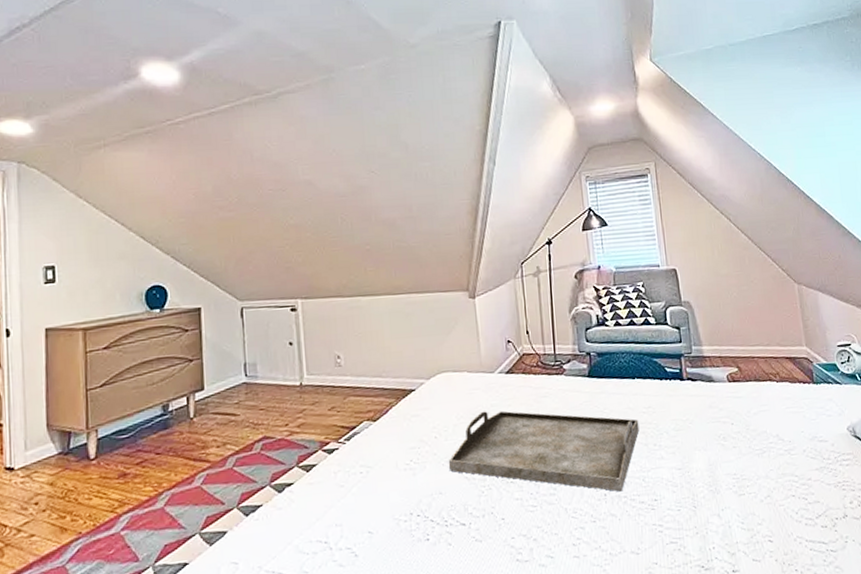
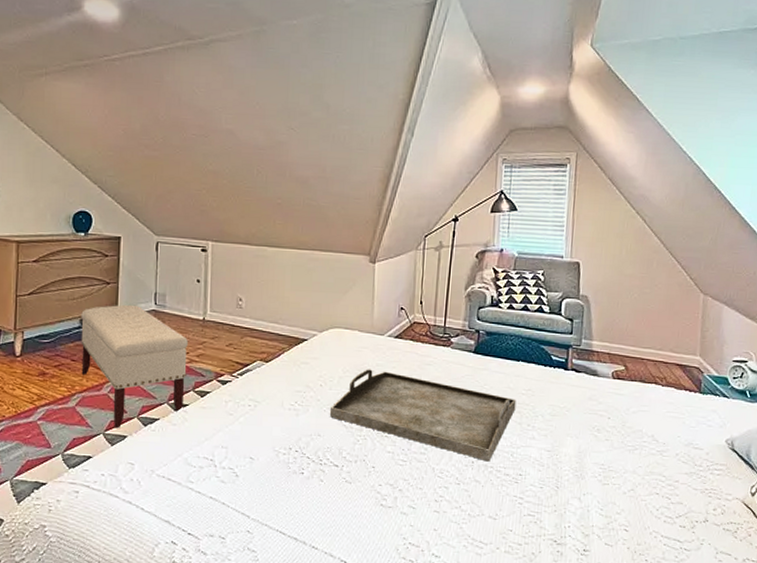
bench: none [163,380,288,525] -> present [81,304,188,429]

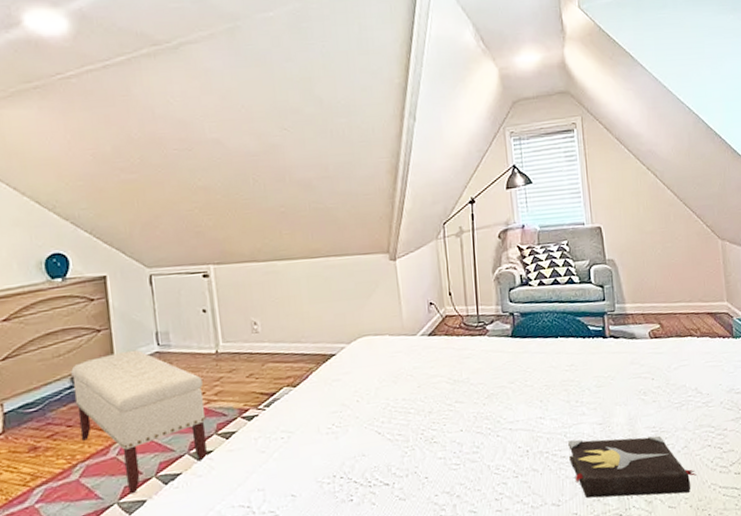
serving tray: present [330,369,517,462] -> none [372,372,562,448]
hardback book: none [512,460,639,534] -> present [568,435,697,498]

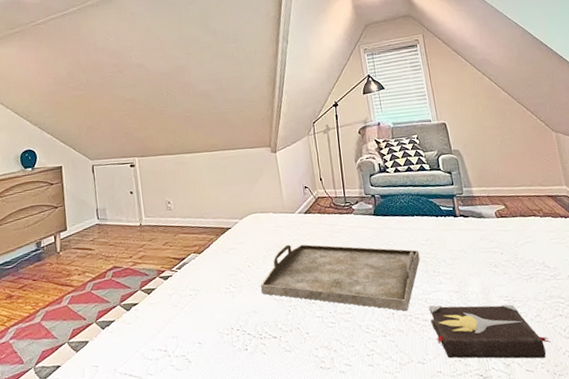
bench: present [71,349,207,494] -> none [36,222,133,336]
serving tray: none [372,372,562,448] -> present [261,244,420,311]

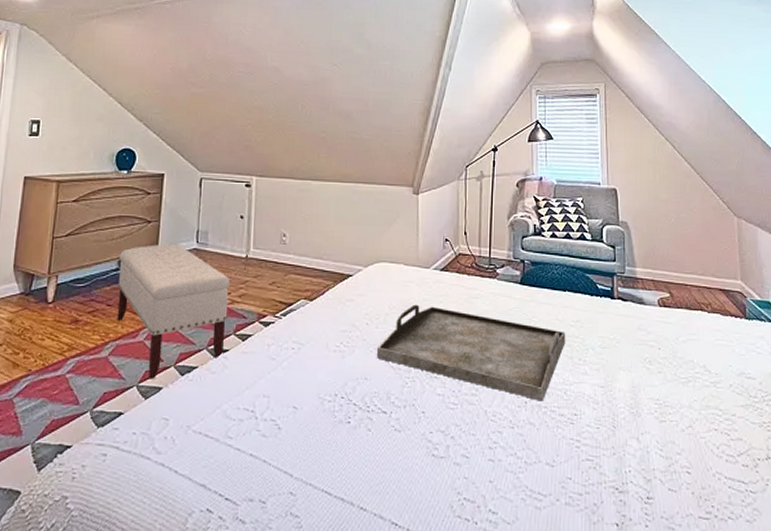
bench: none [36,222,133,336] -> present [117,243,230,380]
hardback book: present [429,304,551,359] -> none [568,399,701,477]

